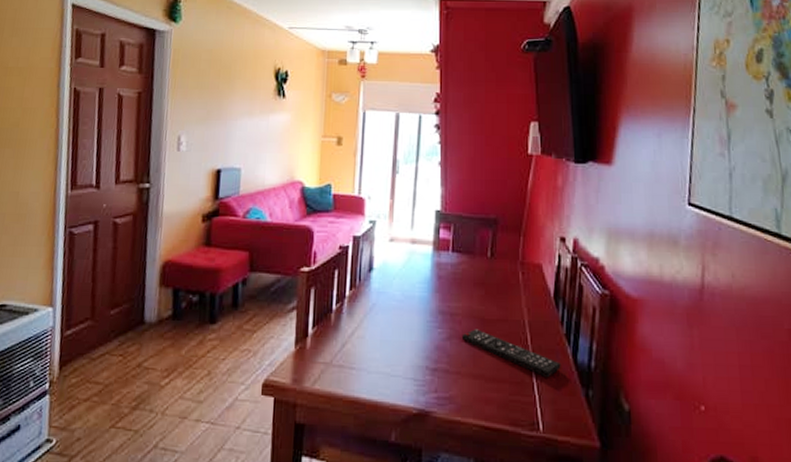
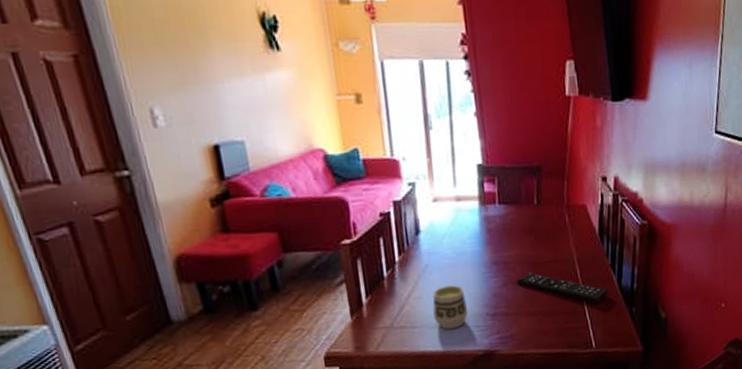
cup: none [373,329,408,379] -> present [432,285,469,330]

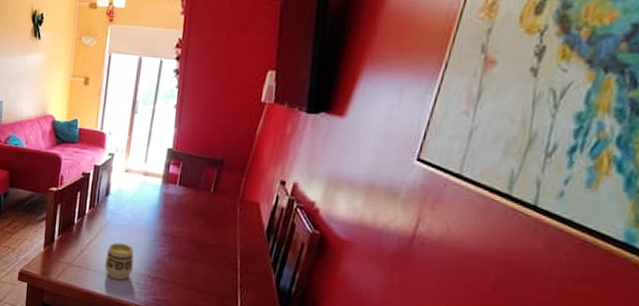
remote control: present [516,272,608,304] -> none [180,250,264,296]

